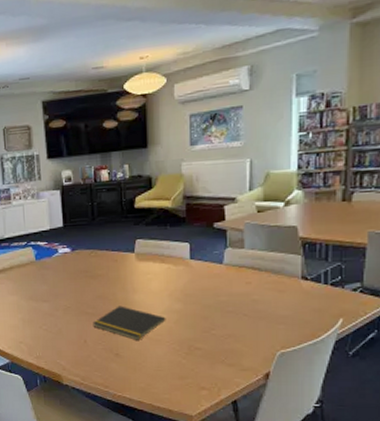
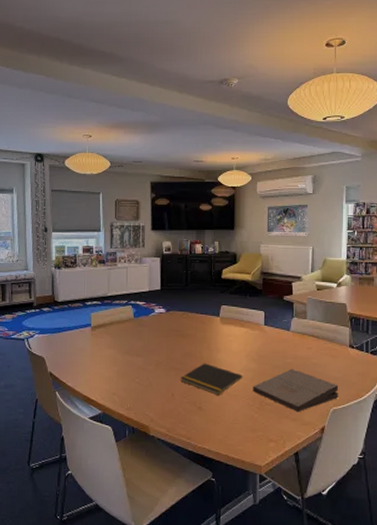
pizza box: none [178,308,288,357] -> present [253,369,339,413]

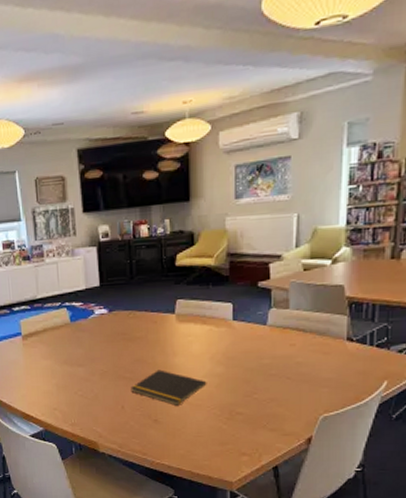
pizza box: present [253,369,339,413] -> none [220,371,332,422]

